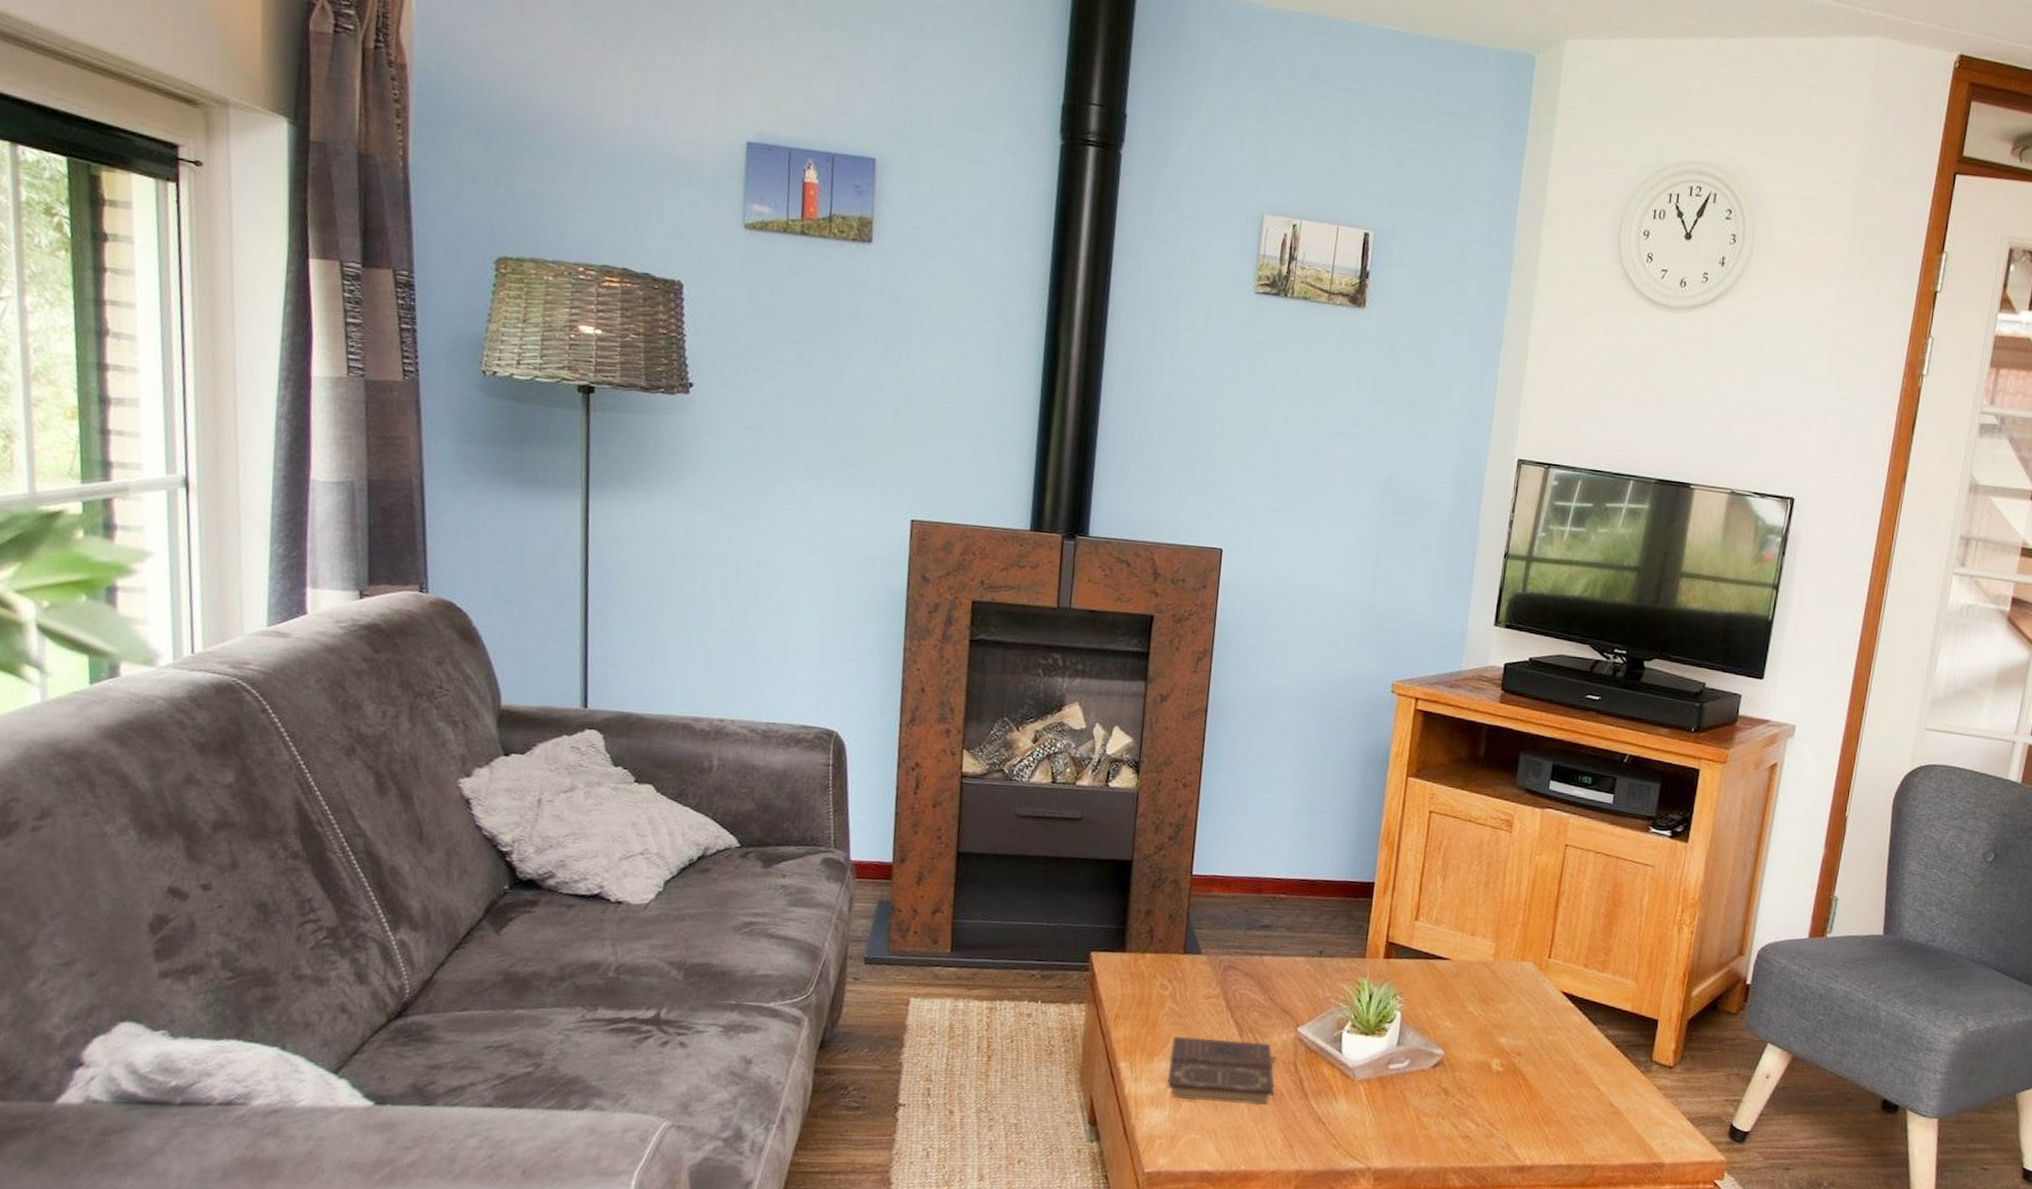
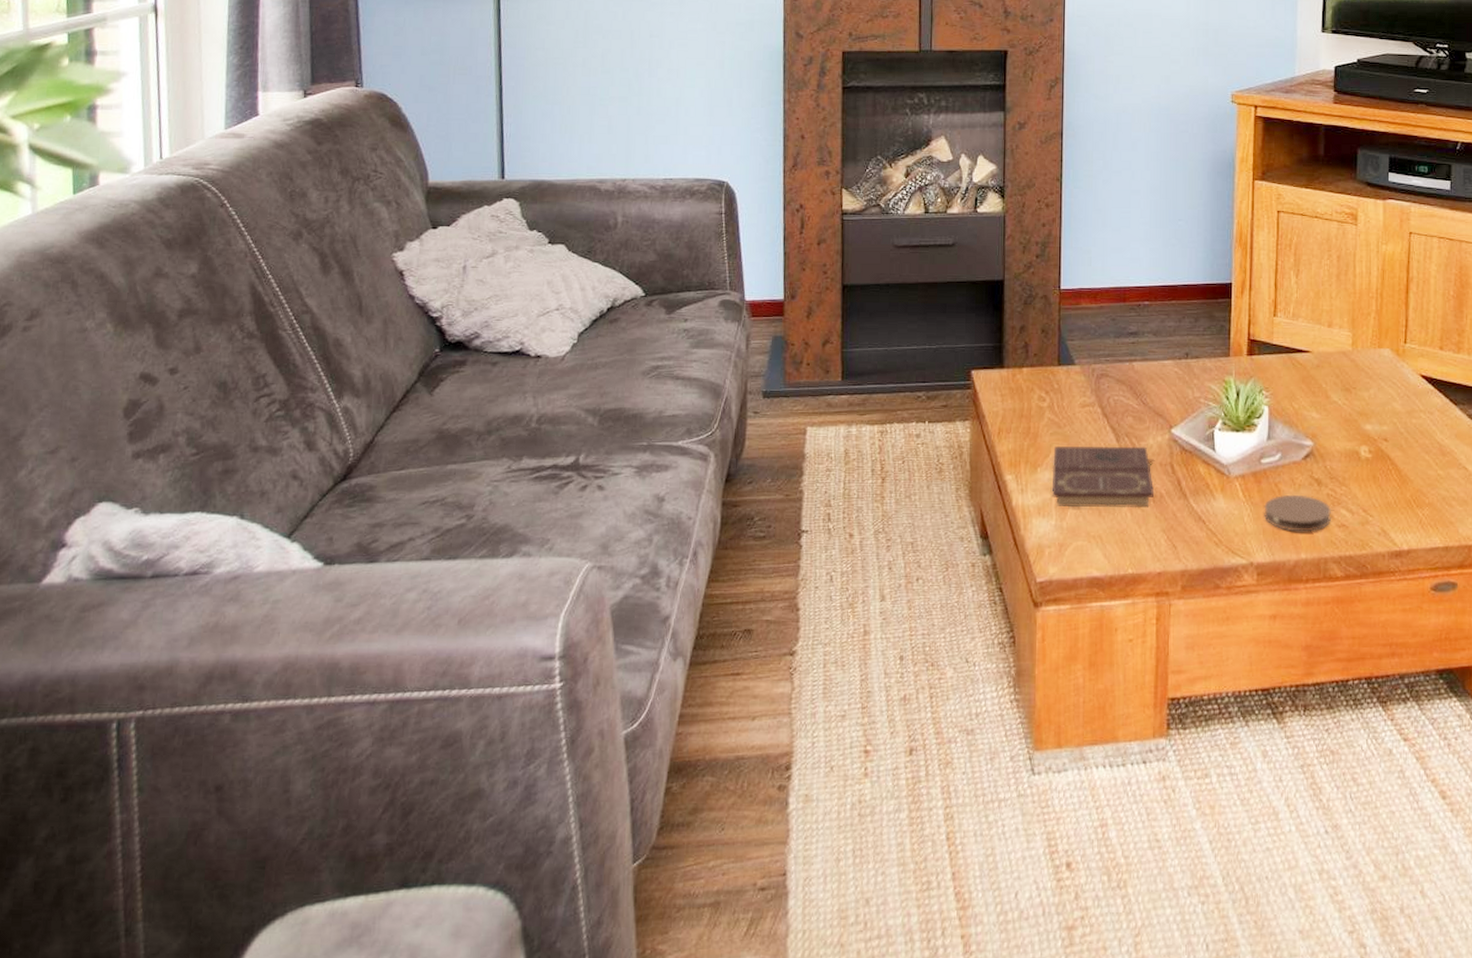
coaster: none [1386,1102,1456,1141] -> present [1264,494,1331,532]

